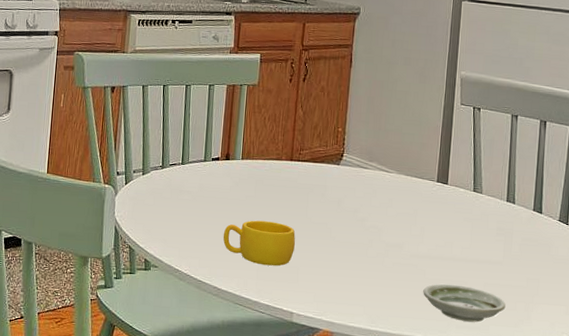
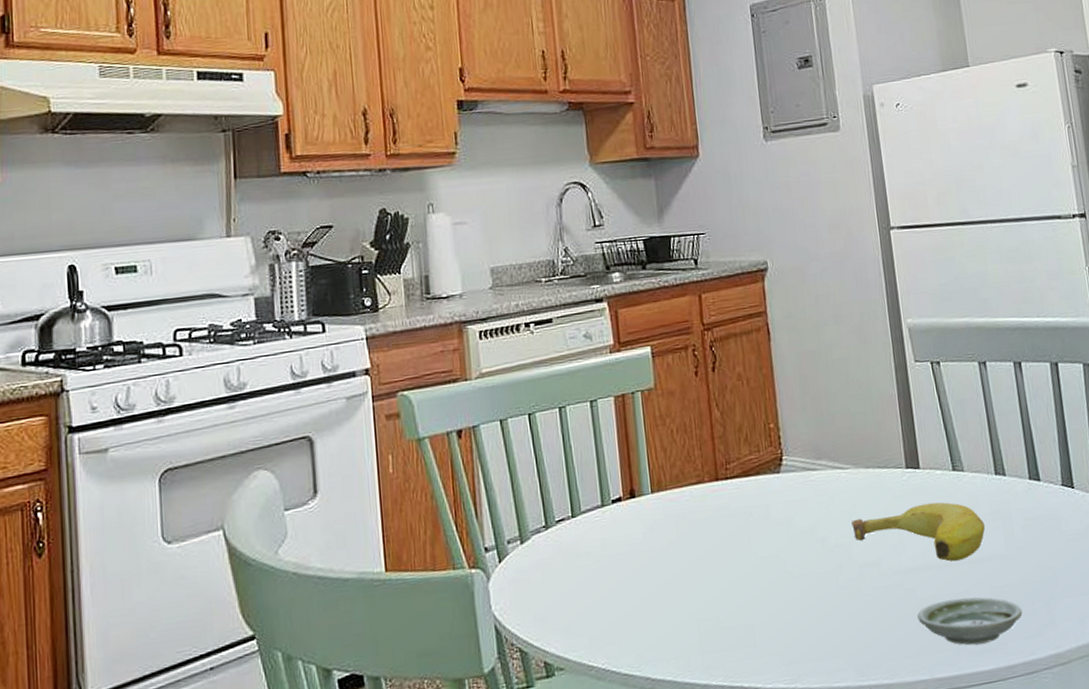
cup: present [223,220,296,266] -> none [645,568,744,633]
fruit: none [386,210,491,258] -> present [851,502,986,562]

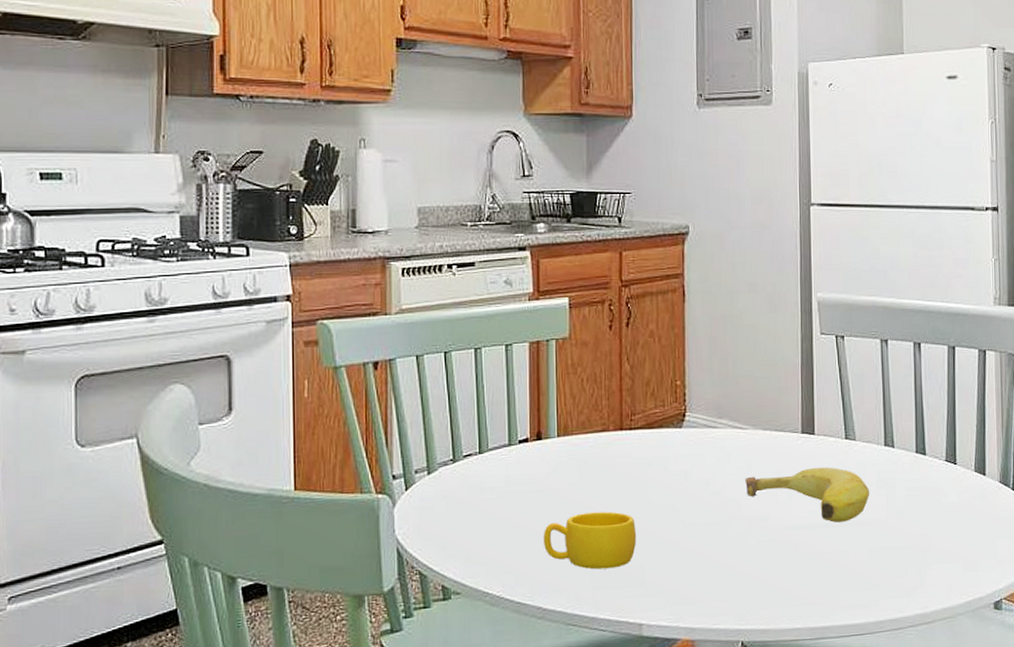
cup: none [645,568,744,633] -> present [543,511,637,570]
saucer: present [917,597,1023,645] -> none [798,556,895,600]

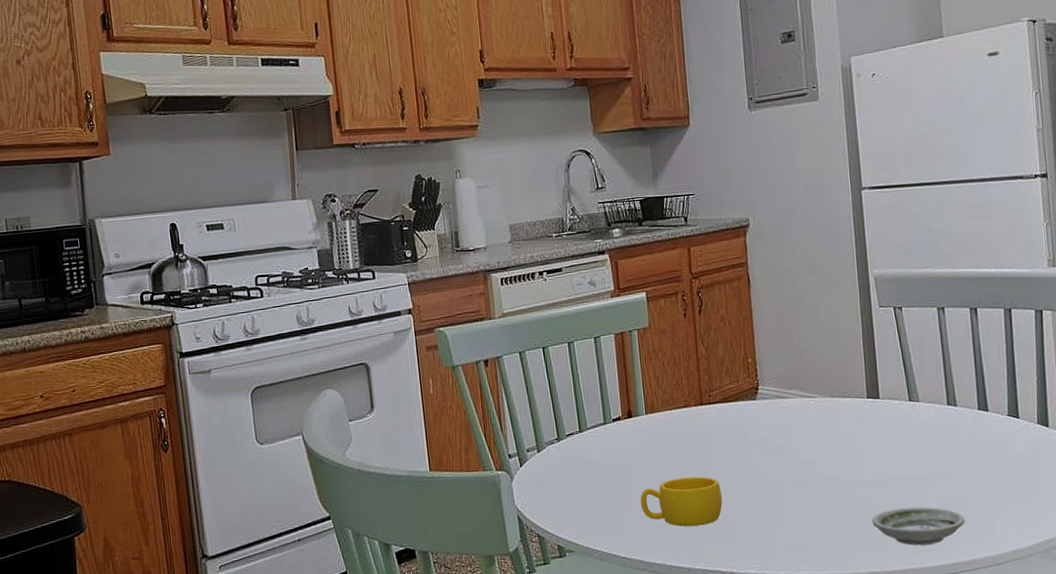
fruit: present [745,467,870,522] -> none [817,427,936,477]
saucer: none [798,556,895,600] -> present [872,506,965,546]

